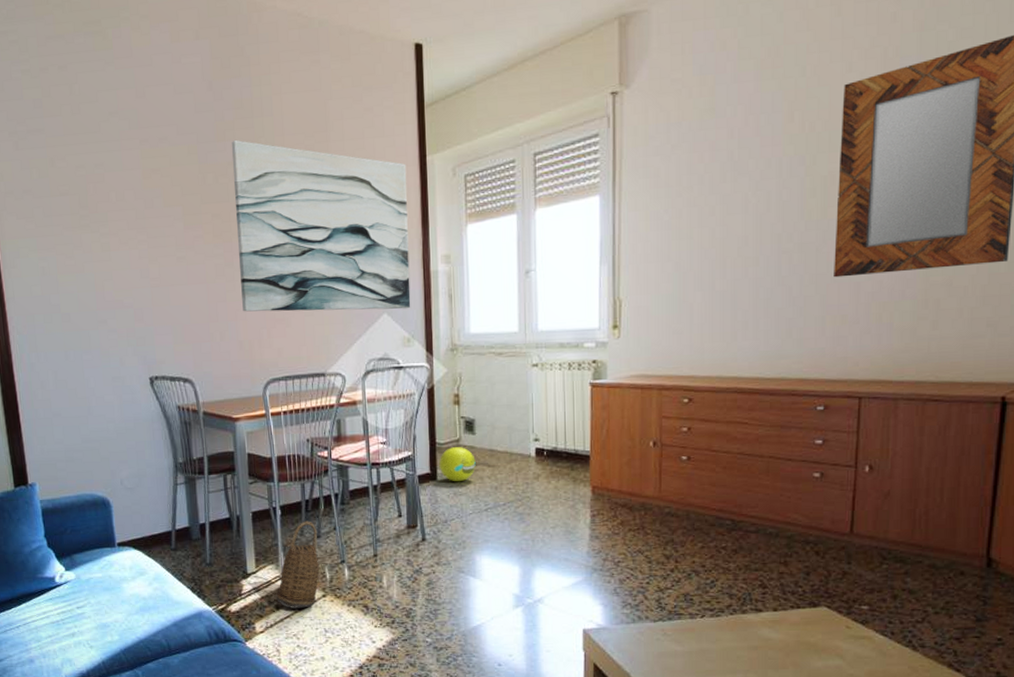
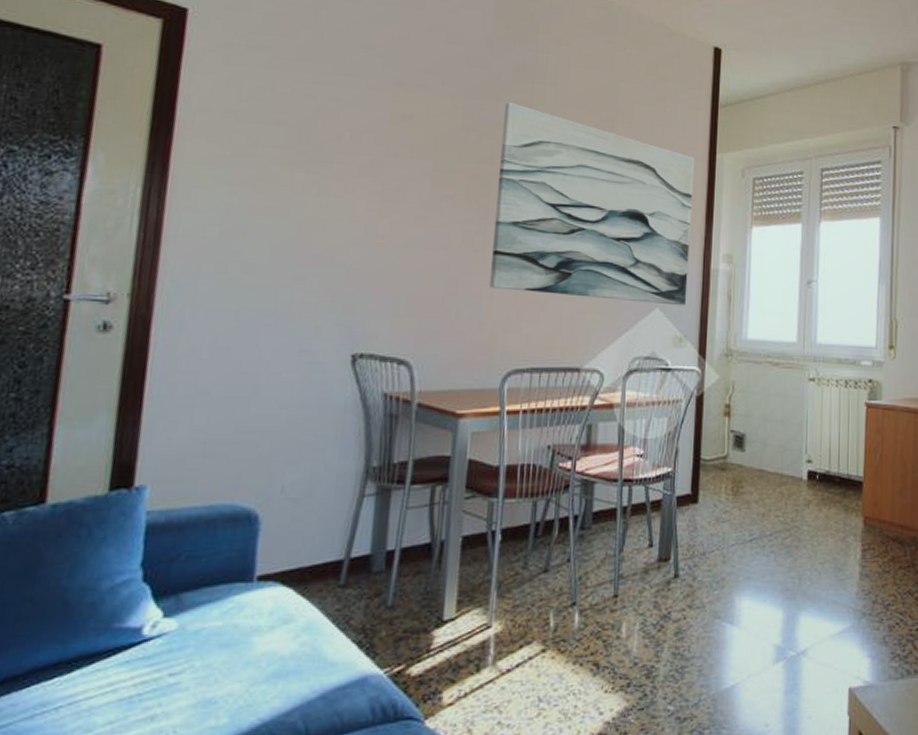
basket: present [276,521,320,608] -> none [478,549,546,669]
ball: present [439,447,476,482] -> none [701,465,743,506]

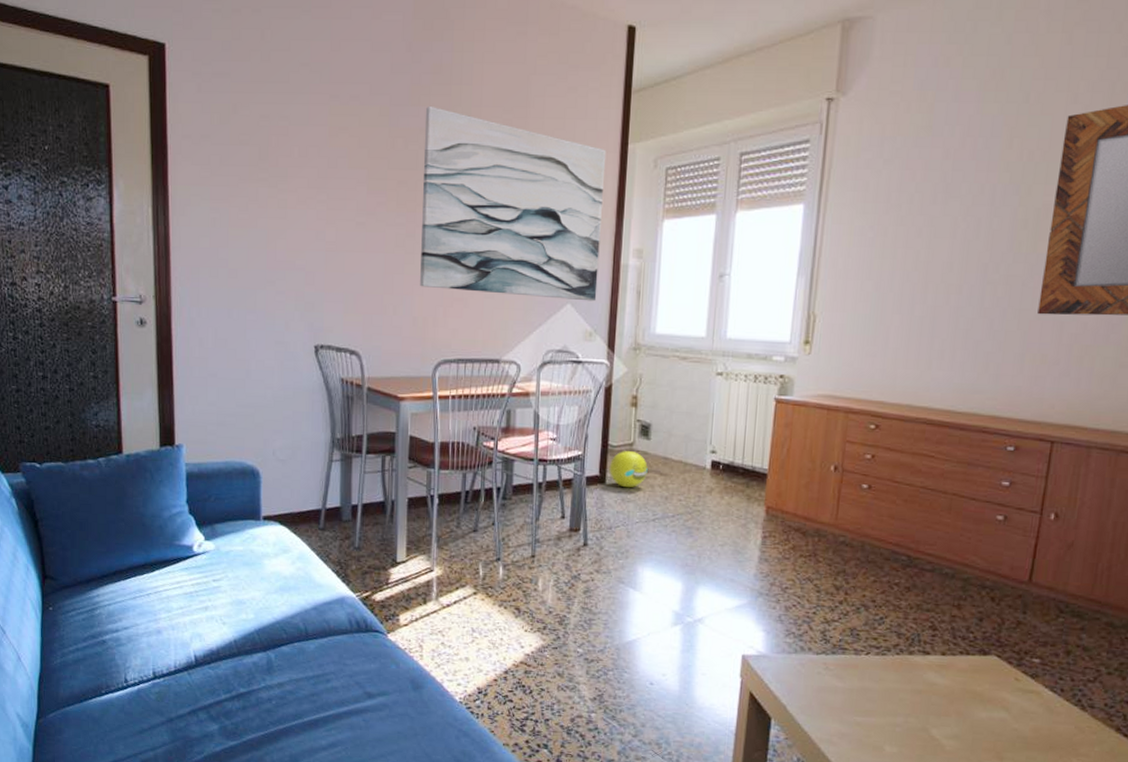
ball: none [701,465,743,506] -> present [609,451,648,488]

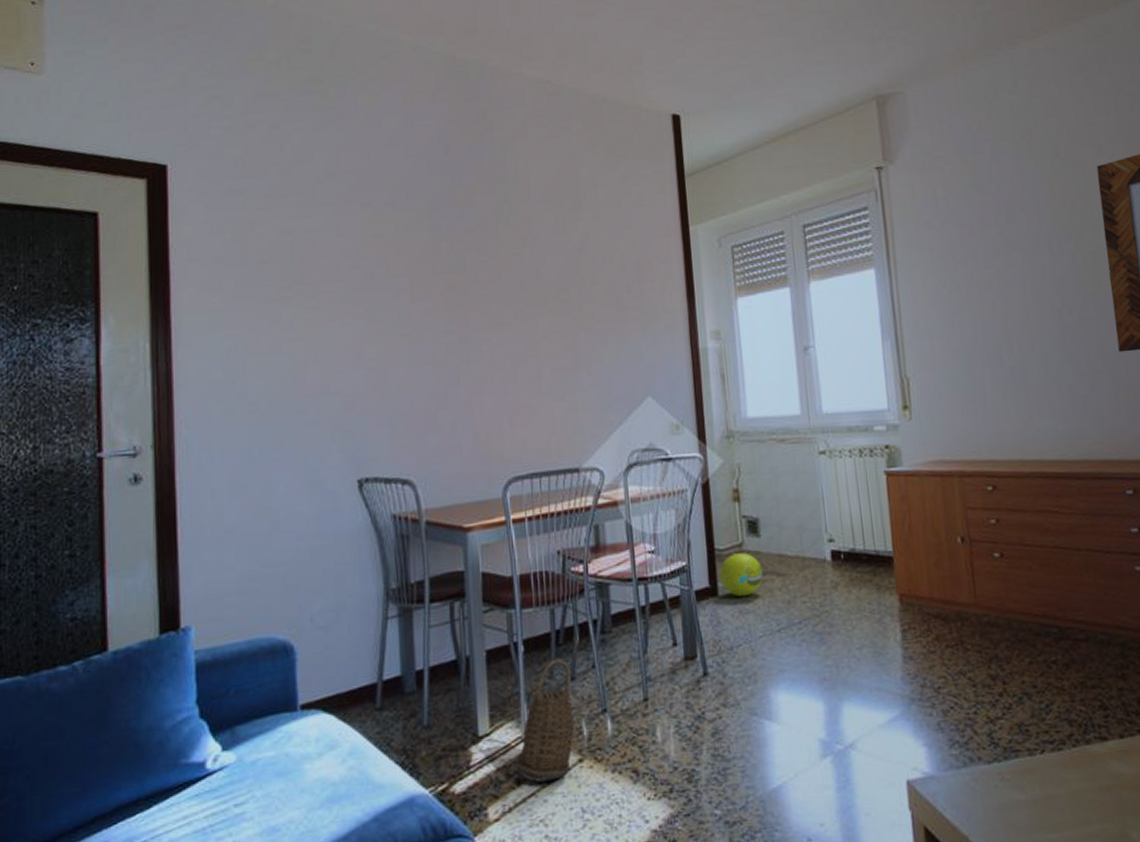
wall art: present [420,107,607,302] -> none [469,206,679,398]
basket: none [424,512,475,604] -> present [517,658,575,782]

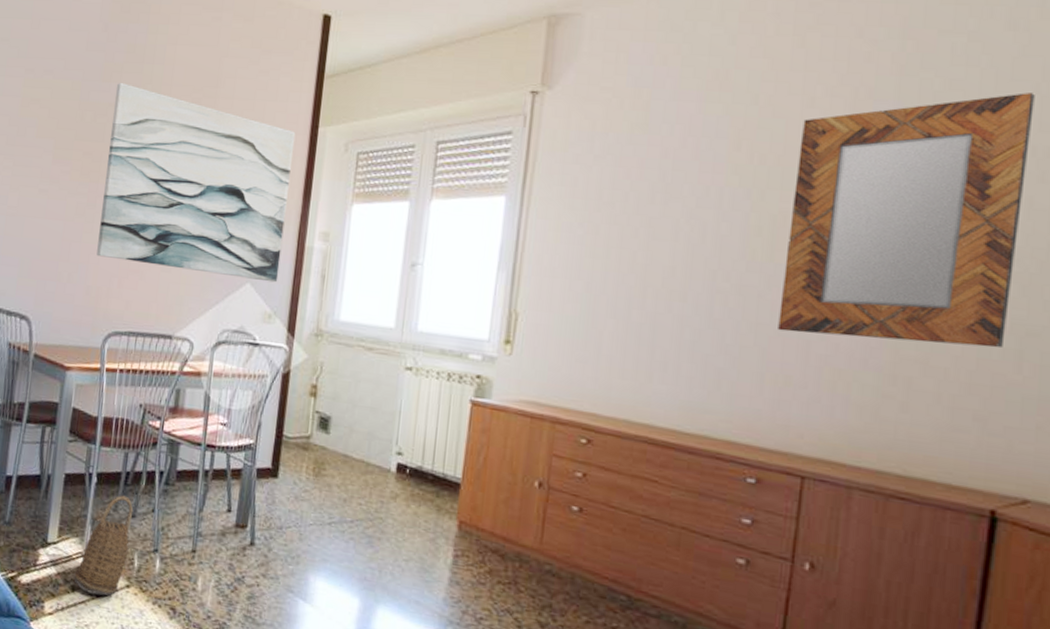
wall art: none [469,206,679,398] -> present [96,83,296,283]
ball: present [719,553,763,597] -> none [282,443,326,485]

